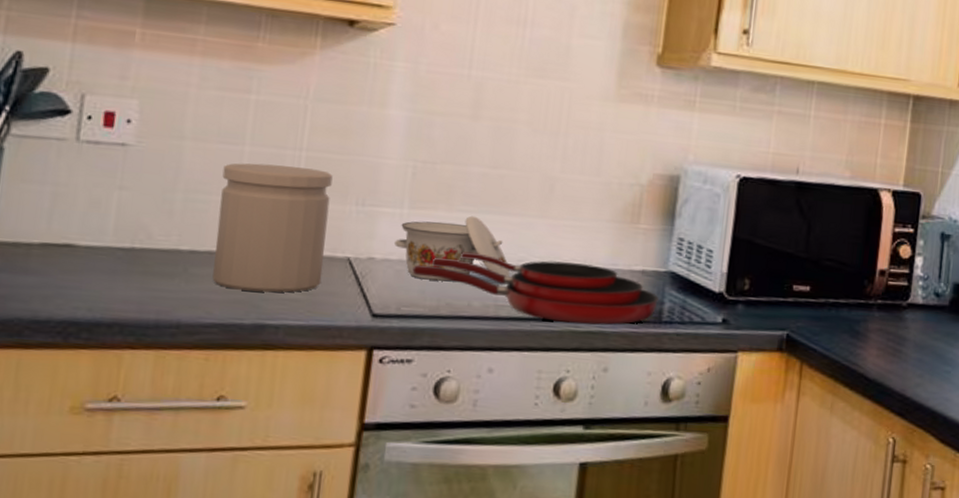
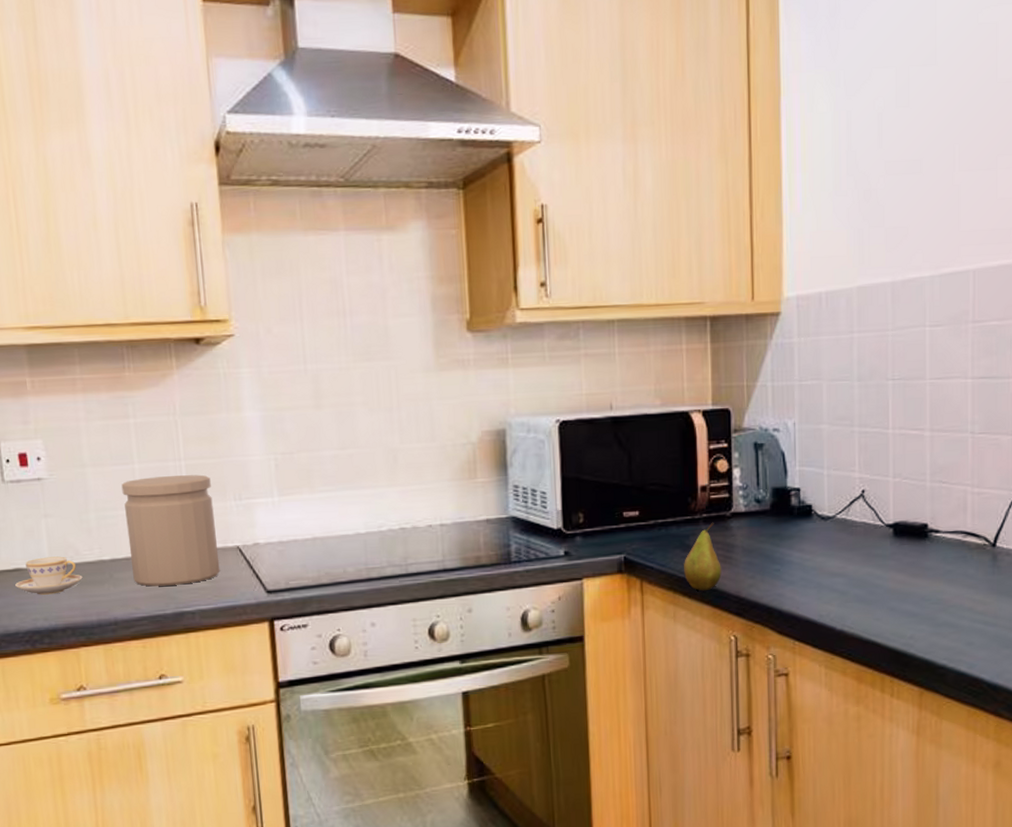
teacup: none [61,235,150,281] -> present [15,556,83,595]
cooking pot: present [394,215,511,282] -> none [273,494,374,555]
frying pan: present [412,251,659,326] -> none [292,521,505,575]
fruit: none [849,310,890,385] -> present [684,522,722,591]

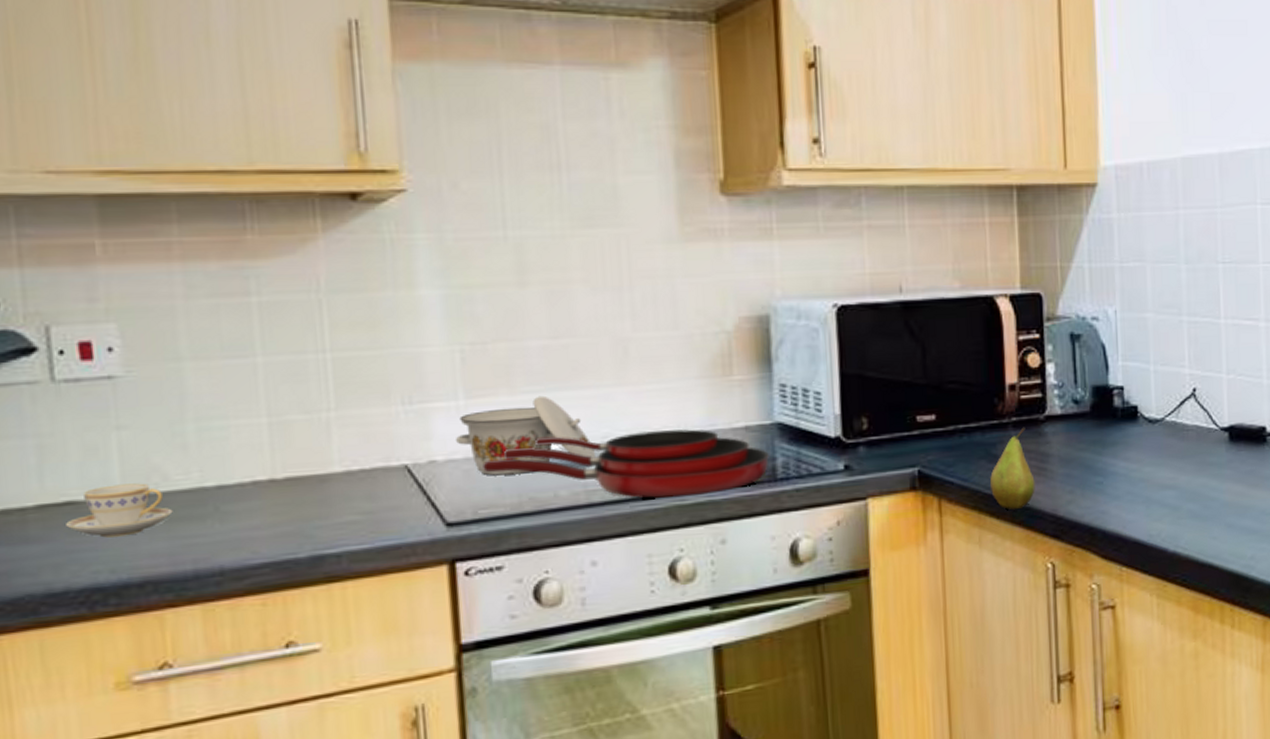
jar: present [121,474,220,587] -> none [236,371,380,522]
cooking pot: none [273,494,374,555] -> present [456,395,596,476]
frying pan: none [292,521,505,575] -> present [482,429,769,499]

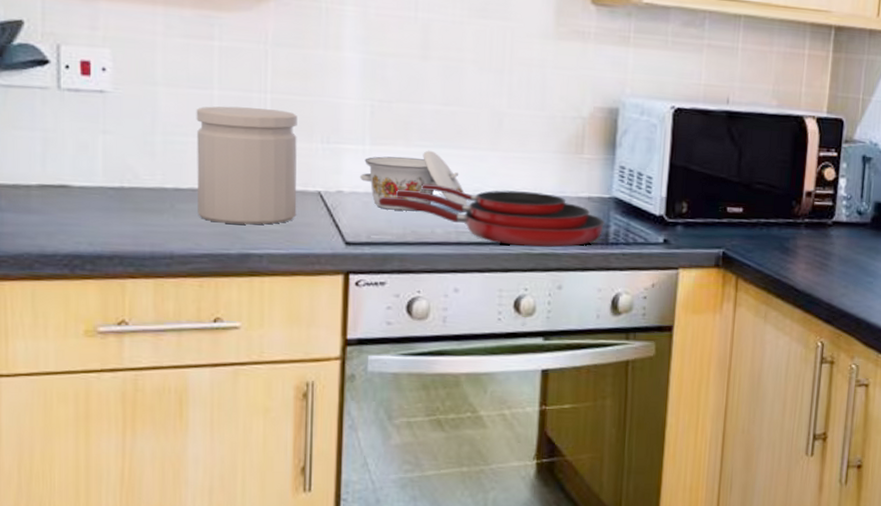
teacup: present [66,483,173,538] -> none [59,176,139,218]
jar: none [236,371,380,522] -> present [196,106,298,225]
fruit: present [990,427,1035,510] -> none [780,228,817,295]

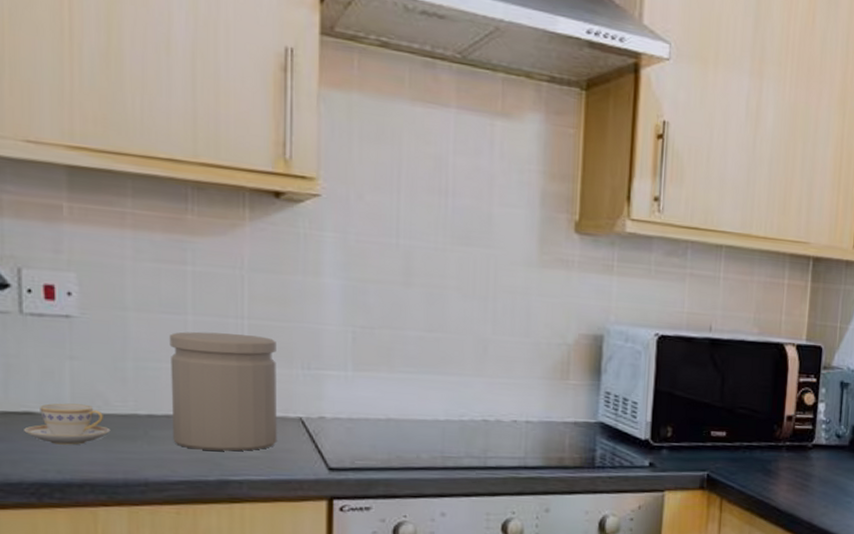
teacup: none [59,176,139,218] -> present [24,403,111,445]
cooking pot: present [360,150,468,211] -> none [343,376,454,437]
frying pan: present [378,183,605,248] -> none [362,409,591,472]

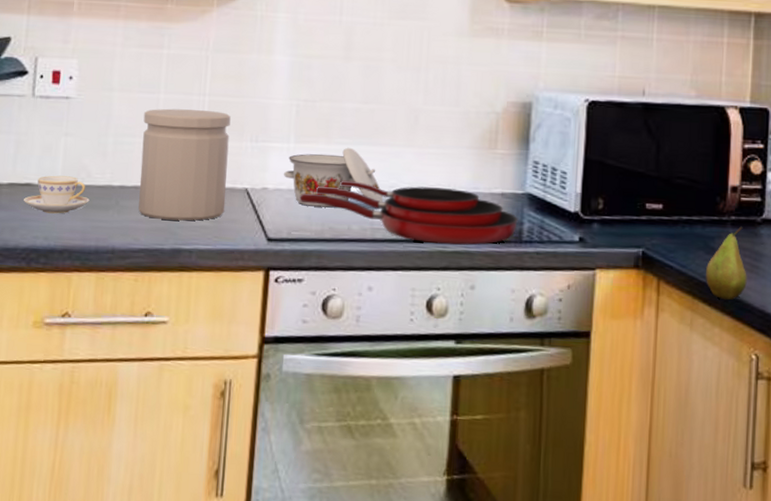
cooking pot: none [343,376,454,437] -> present [284,147,384,208]
frying pan: none [362,409,591,472] -> present [299,180,518,246]
fruit: none [763,451,798,515] -> present [706,226,747,301]

